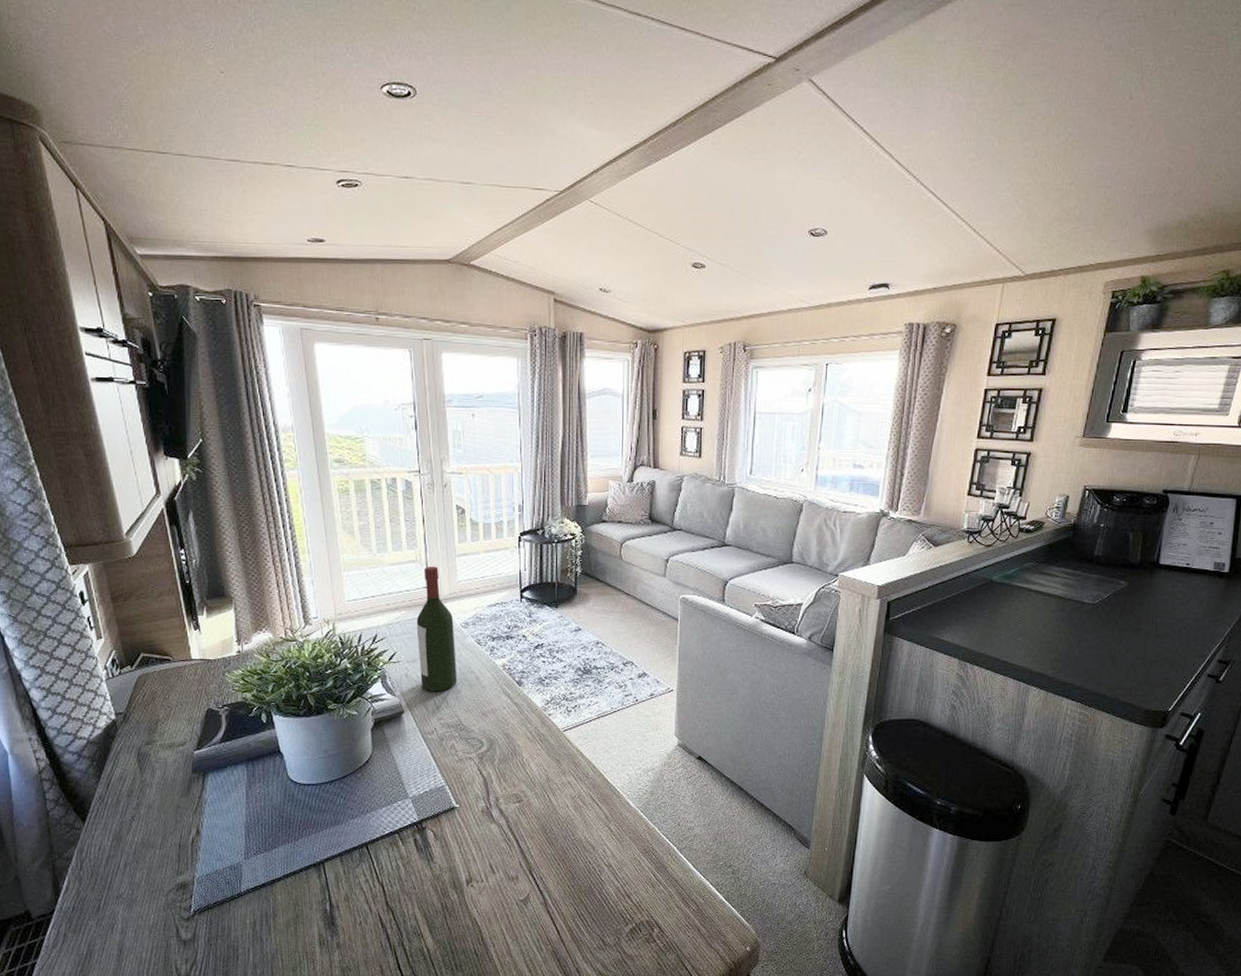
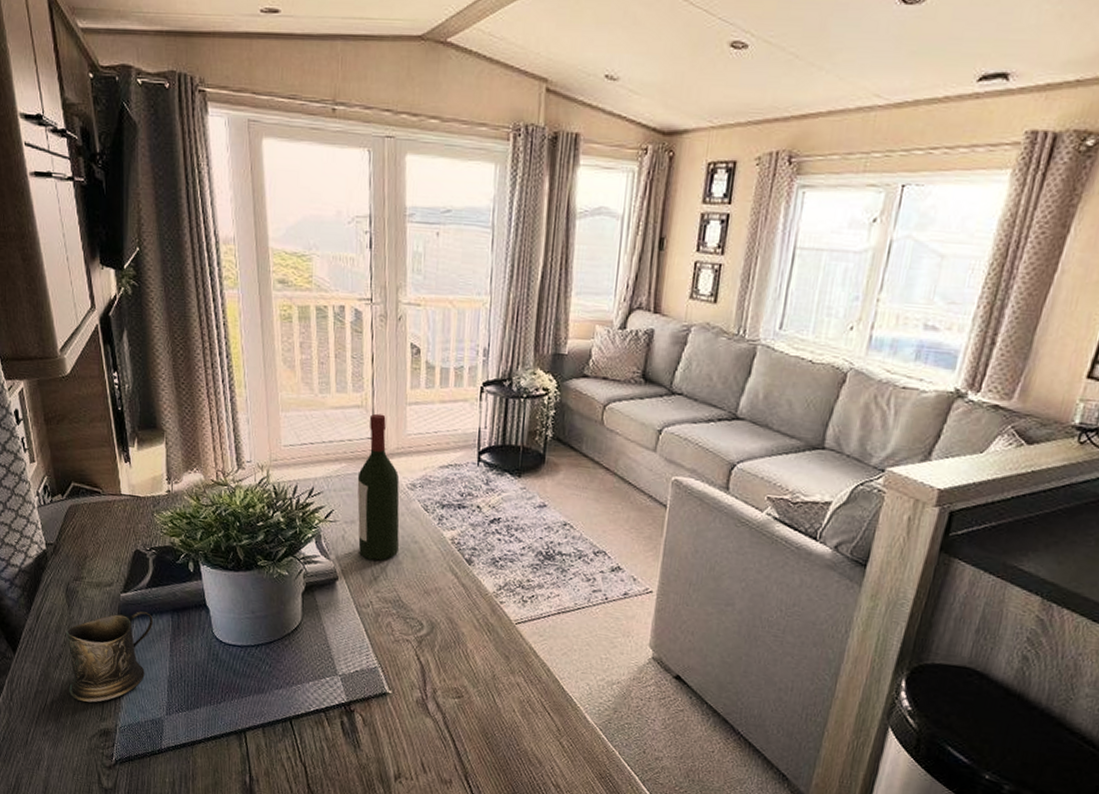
mug: none [139,765,227,859] -> present [66,611,153,703]

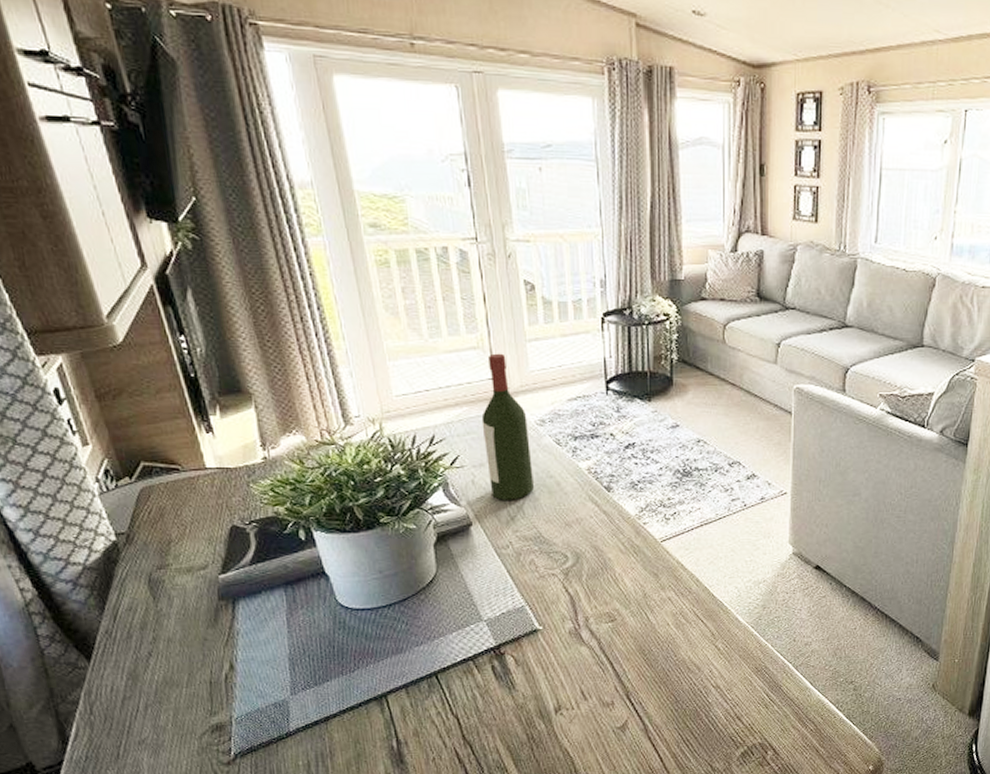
mug: present [66,611,153,703] -> none [154,590,263,699]

